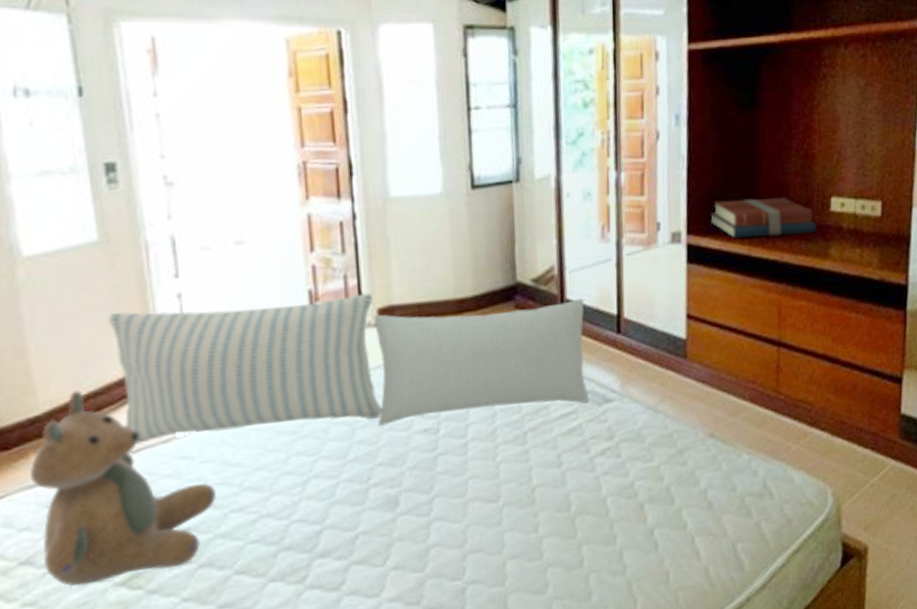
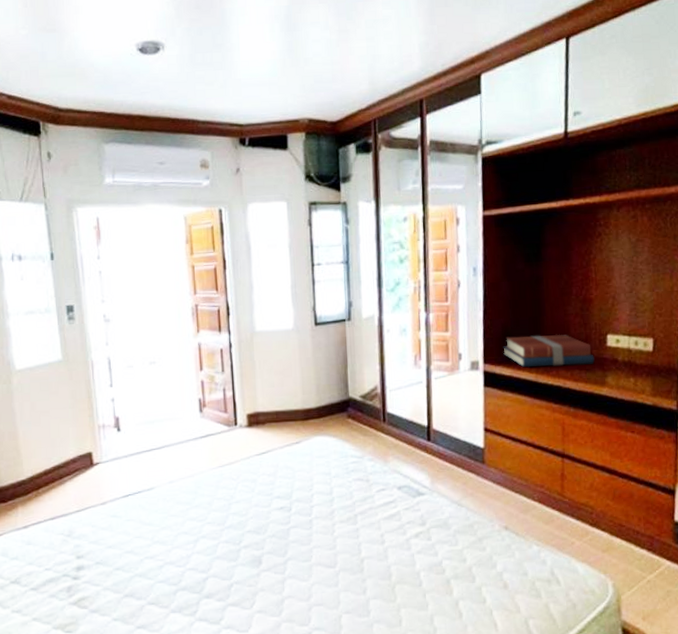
teddy bear: present [28,390,216,587] -> none [17,464,136,602]
pillow: present [108,293,383,444] -> none [68,402,250,504]
pillow: present [374,298,590,426] -> none [245,411,406,502]

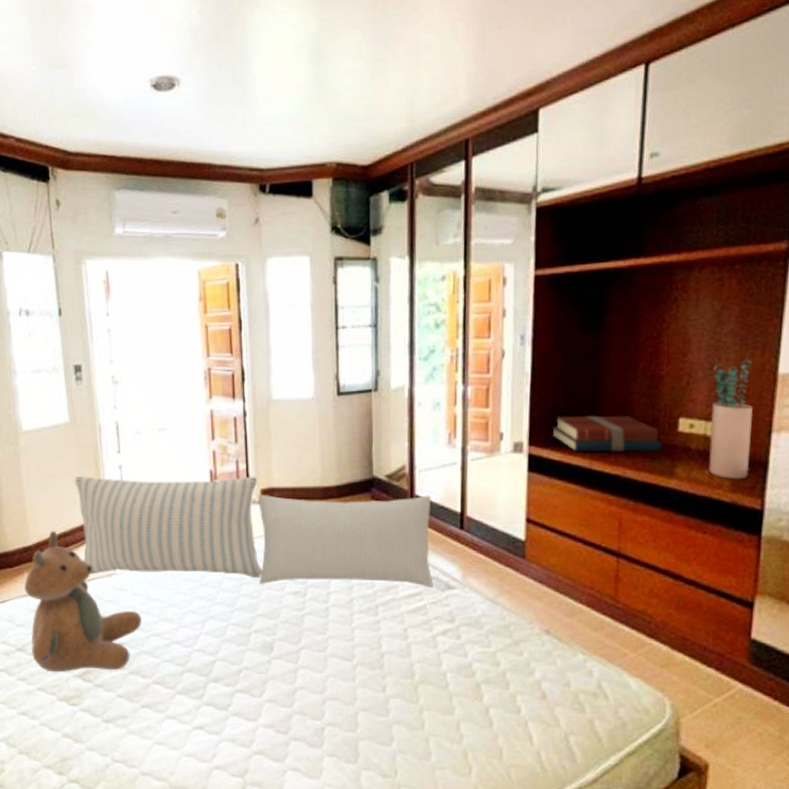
teddy bear: none [17,464,136,602] -> present [23,530,142,673]
pillow: none [68,402,250,504] -> present [74,475,263,578]
pillow: none [245,411,406,502] -> present [258,494,434,587]
vase: none [632,278,666,386] -> present [709,353,753,480]

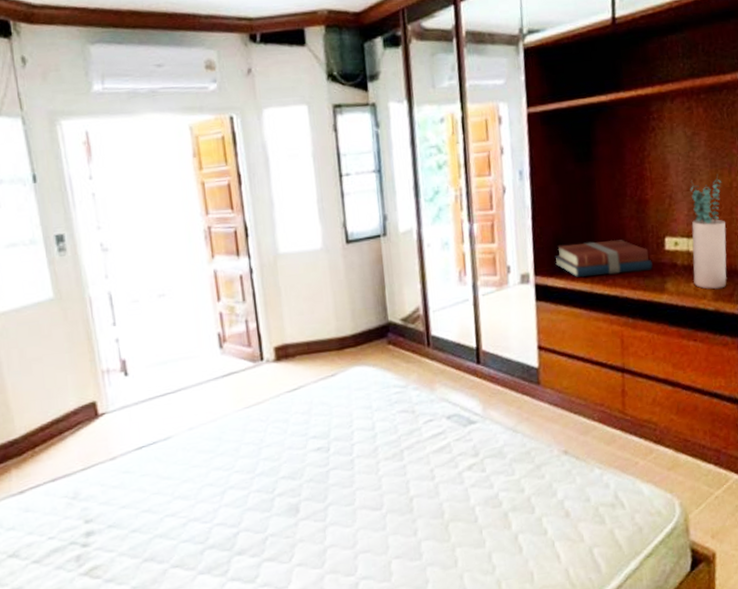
teddy bear: present [23,530,142,673] -> none [11,418,154,575]
pillow: present [74,475,263,578] -> none [64,334,282,461]
pillow: present [258,494,434,587] -> none [272,334,456,445]

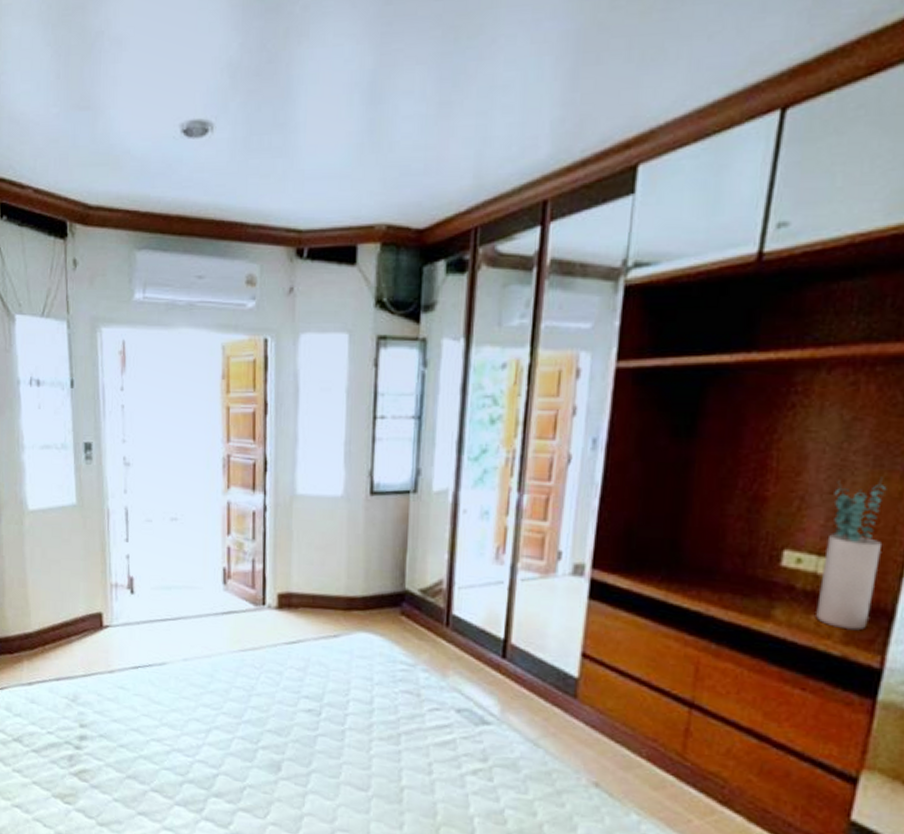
books: present [554,239,653,278] -> none [621,536,759,588]

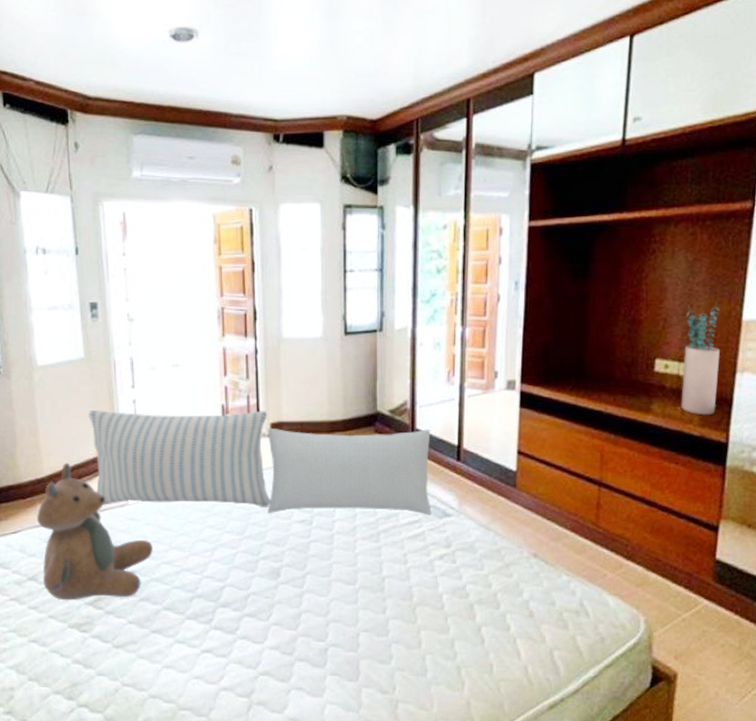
teddy bear: none [23,618,142,772] -> present [36,462,153,601]
pillow: none [79,562,275,690] -> present [88,409,271,507]
pillow: none [270,598,471,720] -> present [267,427,432,515]

